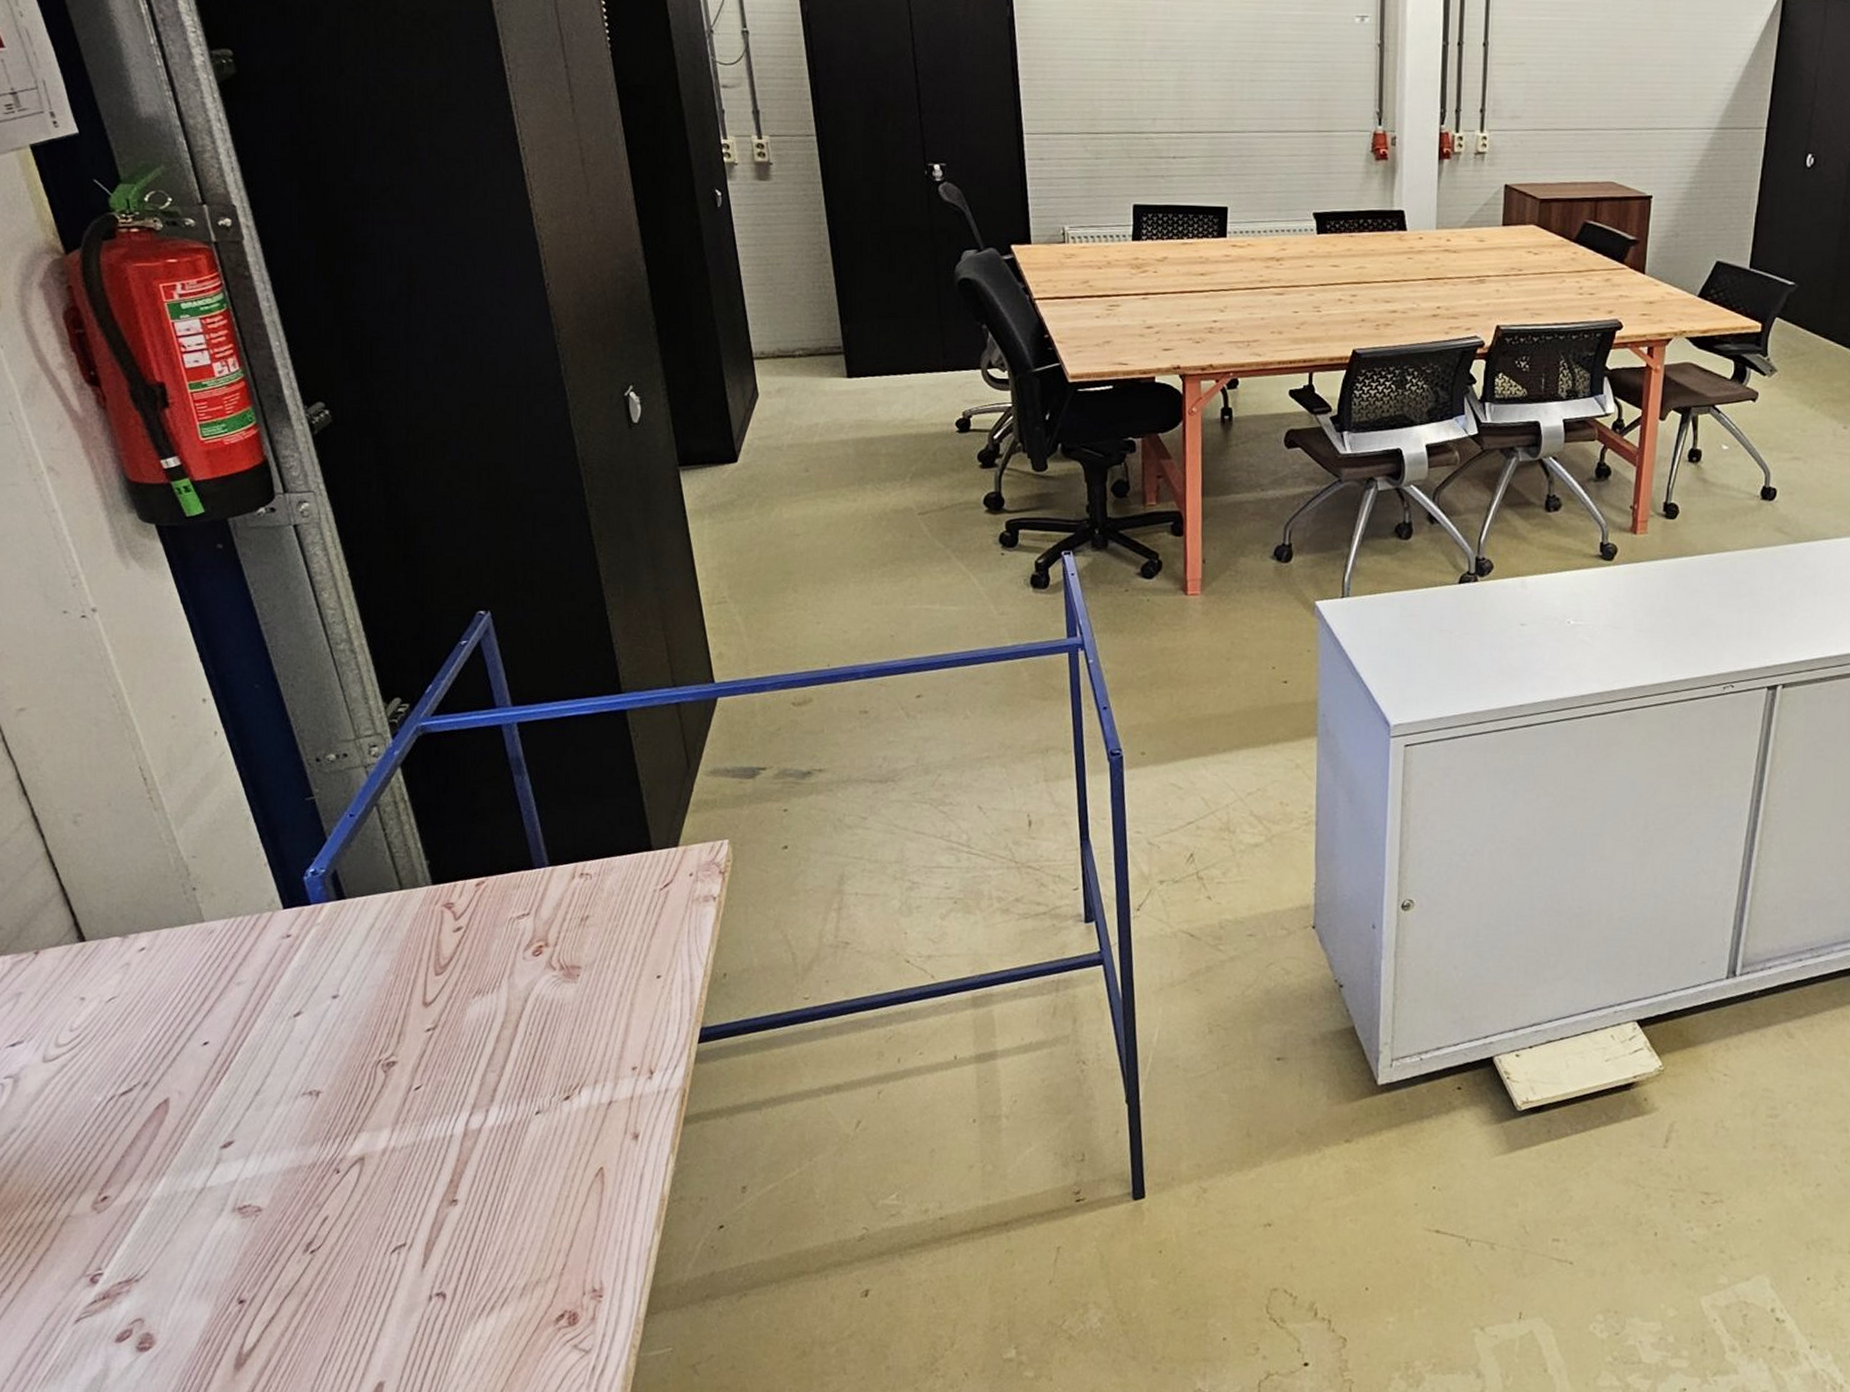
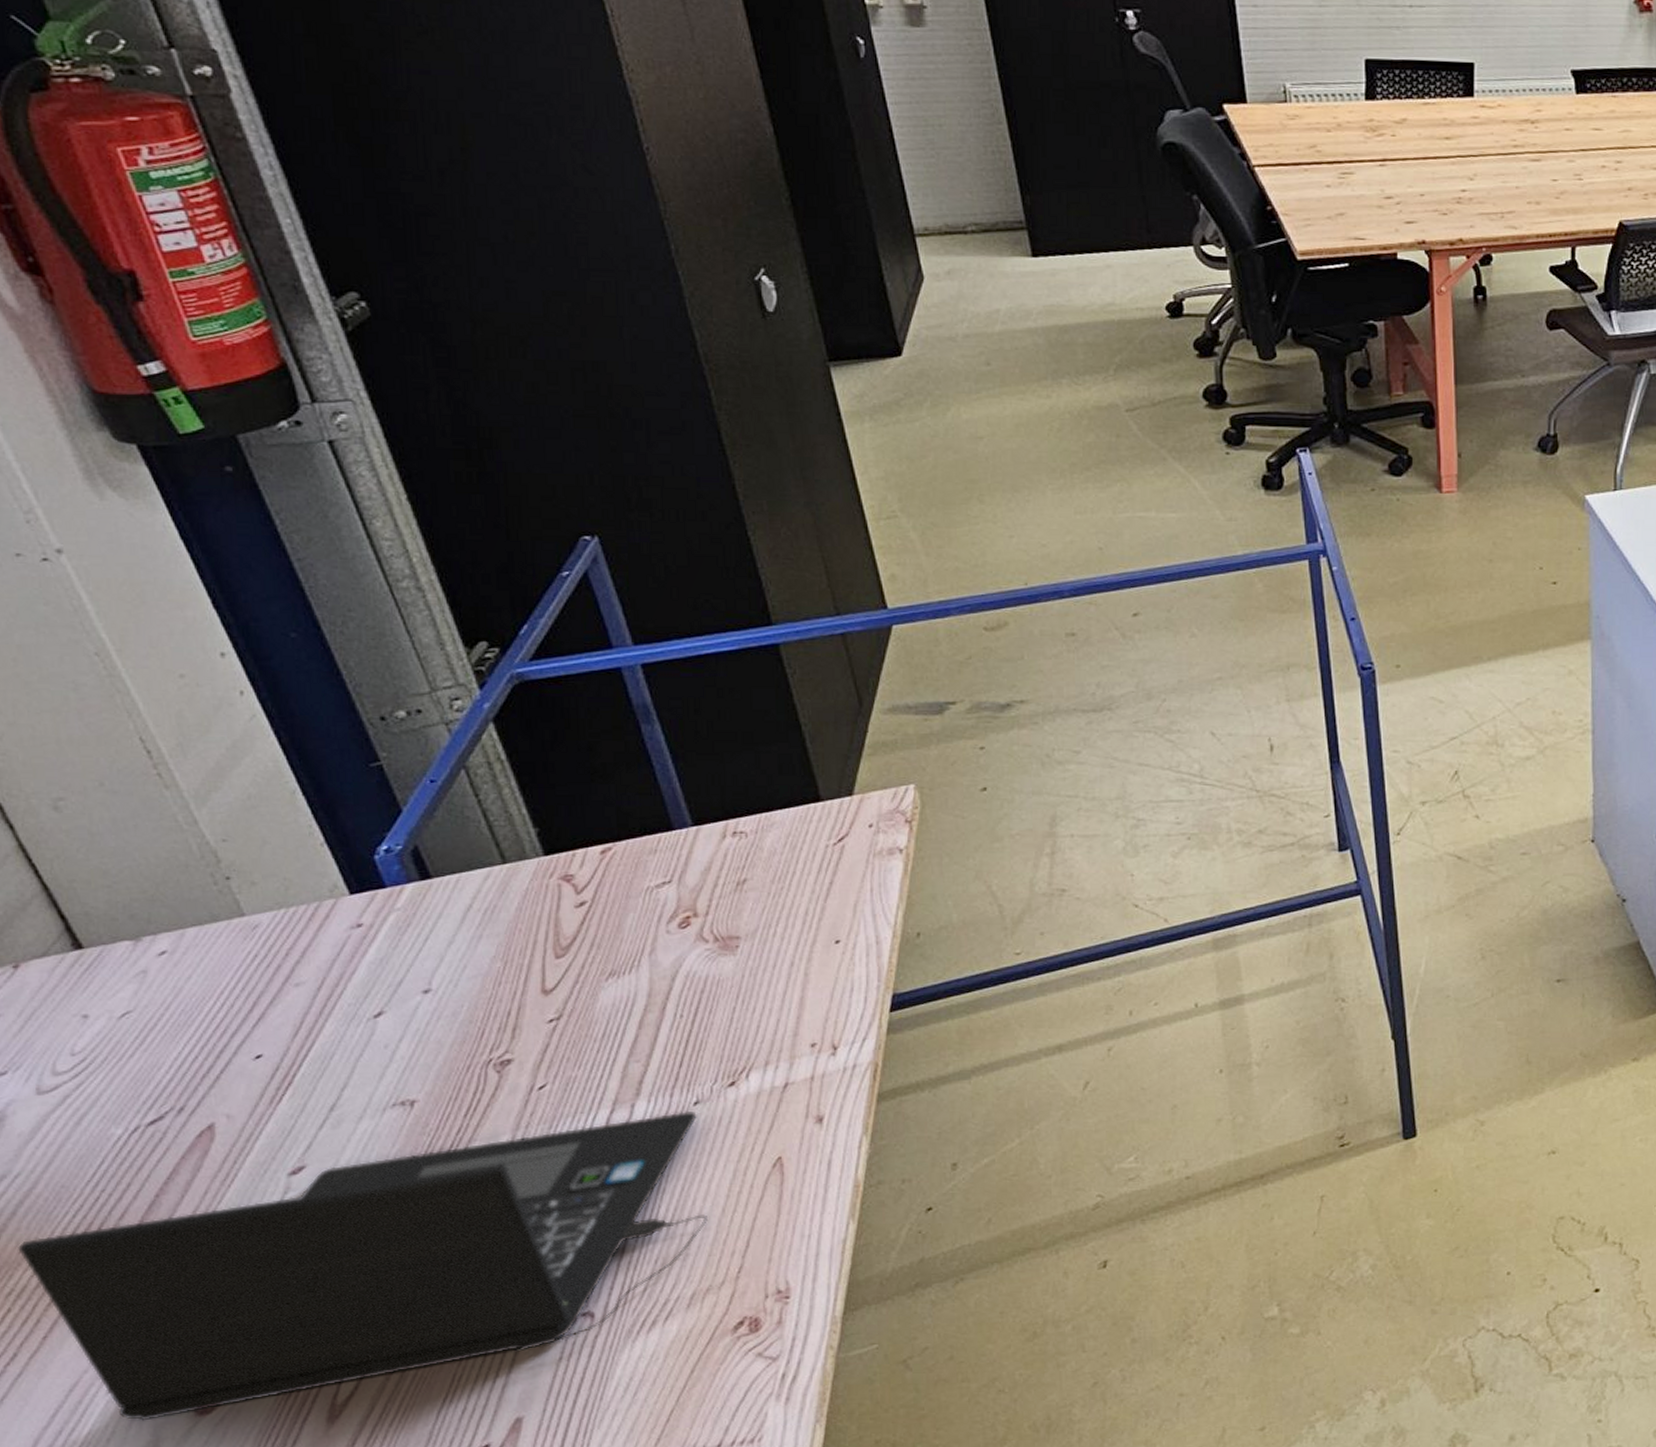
laptop: none [18,1119,542,1352] -> present [17,1110,709,1421]

